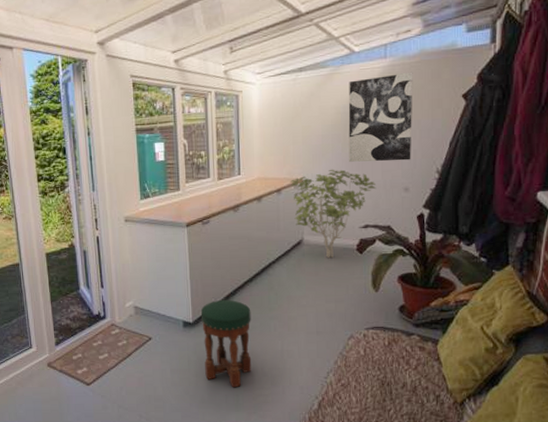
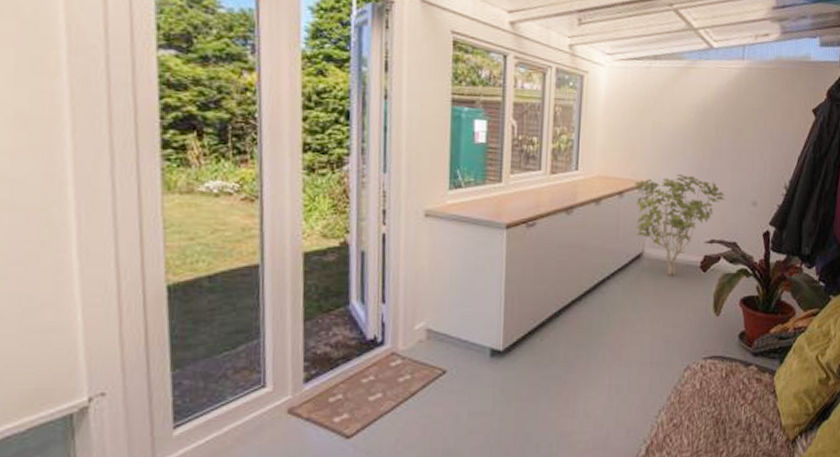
stool: present [200,299,252,388] -> none [513,321,577,434]
wall art: present [348,72,413,162] -> none [699,78,769,172]

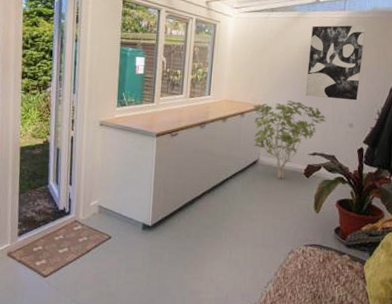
wall art: none [699,78,769,172] -> present [305,25,366,101]

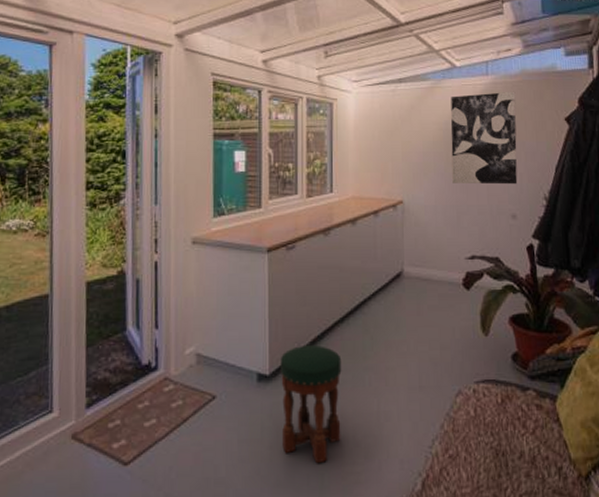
stool: none [157,207,206,290] -> present [280,344,342,464]
shrub: present [253,100,326,179] -> none [388,190,483,295]

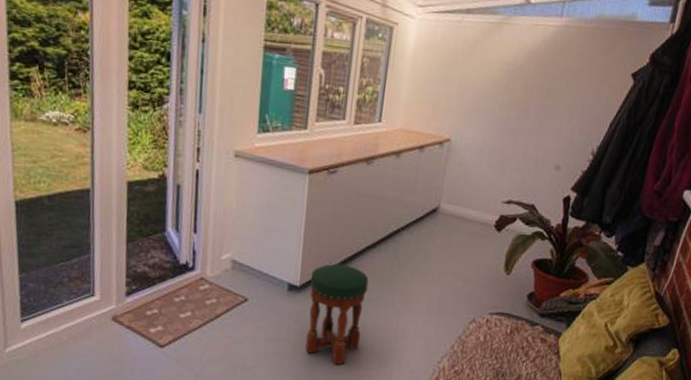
wall art: present [450,91,518,185] -> none [503,35,587,136]

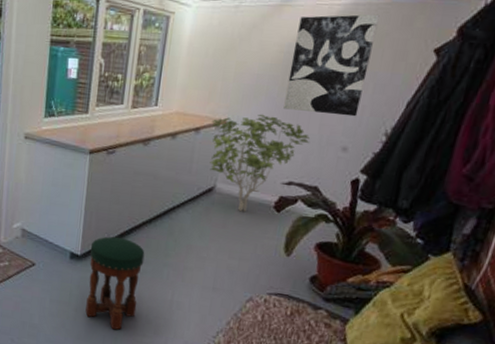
shrub: none [434,132,528,233] -> present [209,114,310,212]
wall art: none [503,35,587,136] -> present [283,14,380,117]

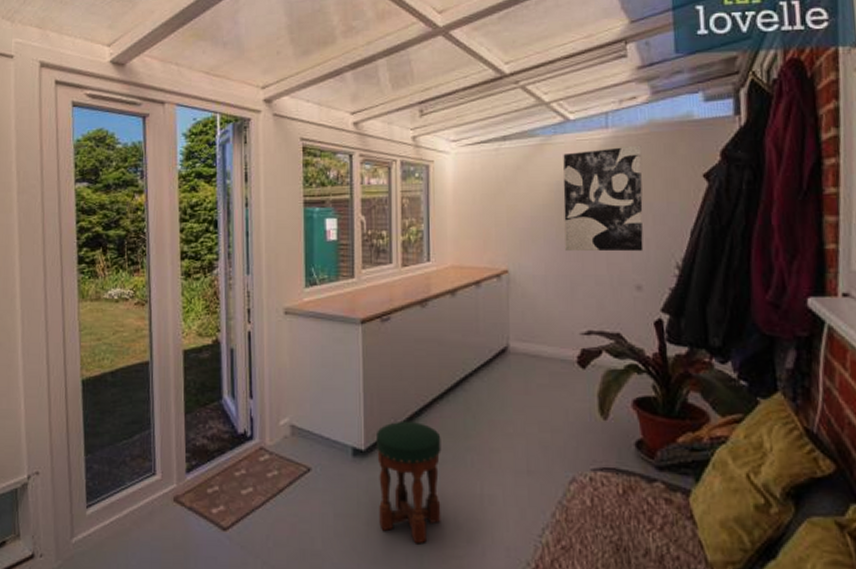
shrub: present [209,114,310,212] -> none [491,258,601,373]

